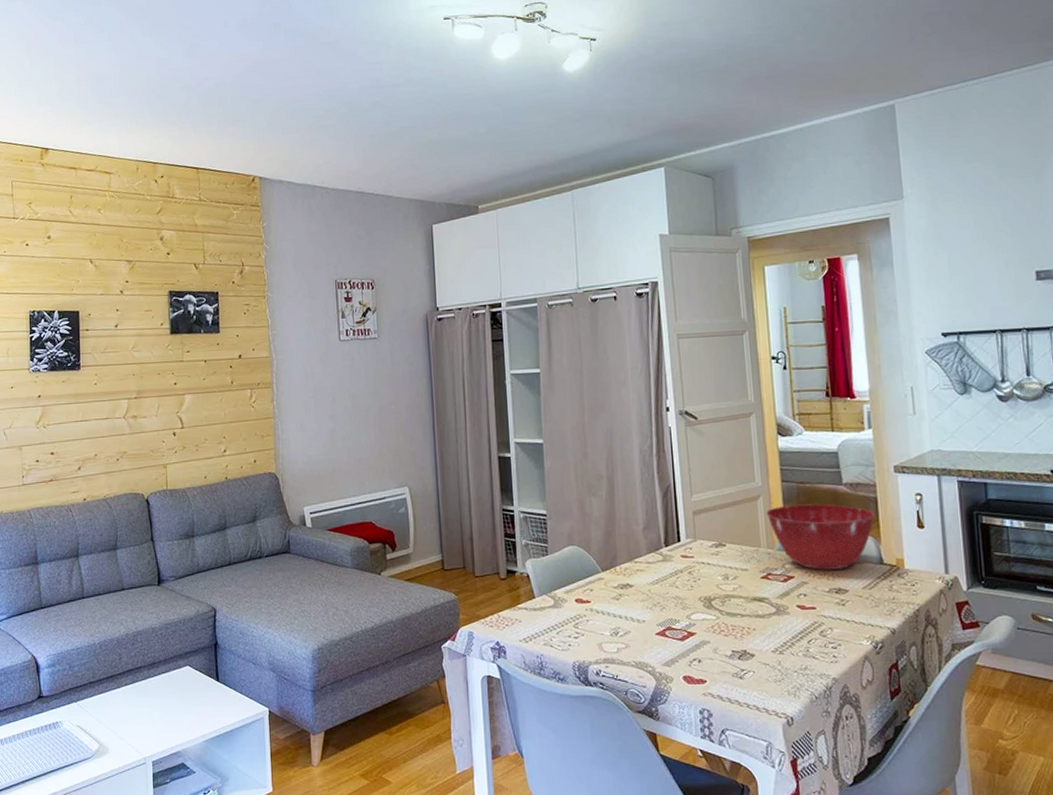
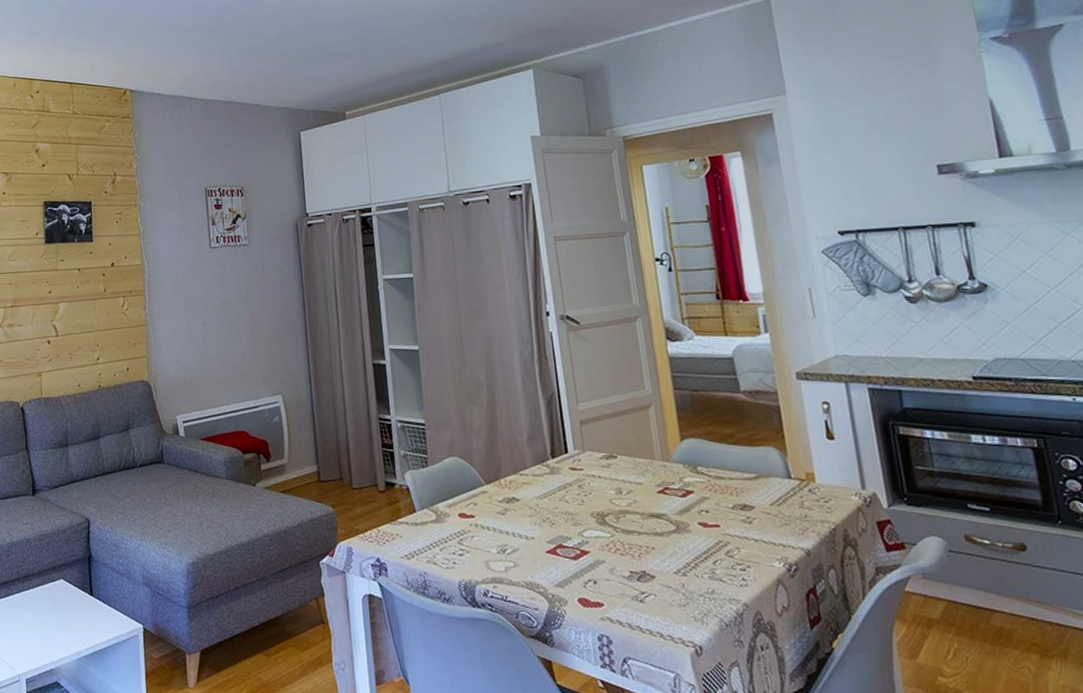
mixing bowl: present [766,504,875,570] -> none [659,413,779,485]

